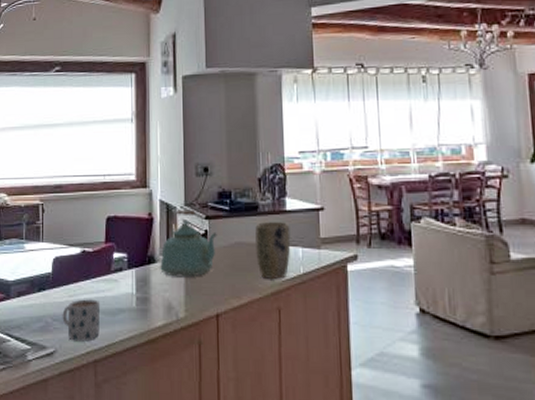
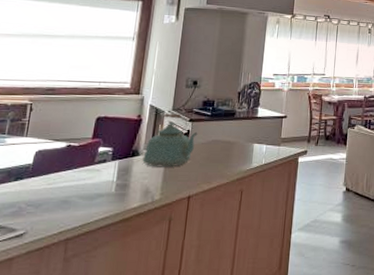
mug: present [62,299,101,342] -> none [37,186,80,223]
plant pot: present [255,222,291,279] -> none [228,125,259,168]

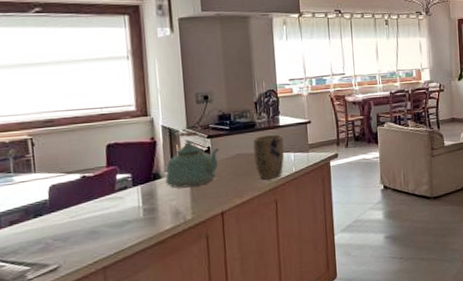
plant pot: none [228,125,259,168] -> present [253,135,285,180]

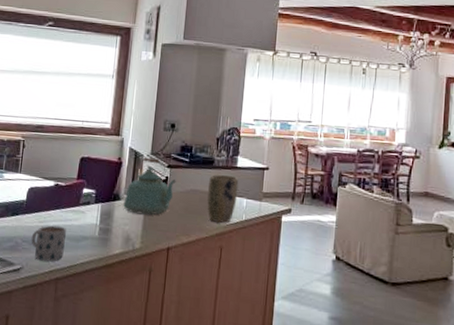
mug: none [64,216,107,255] -> present [31,225,67,262]

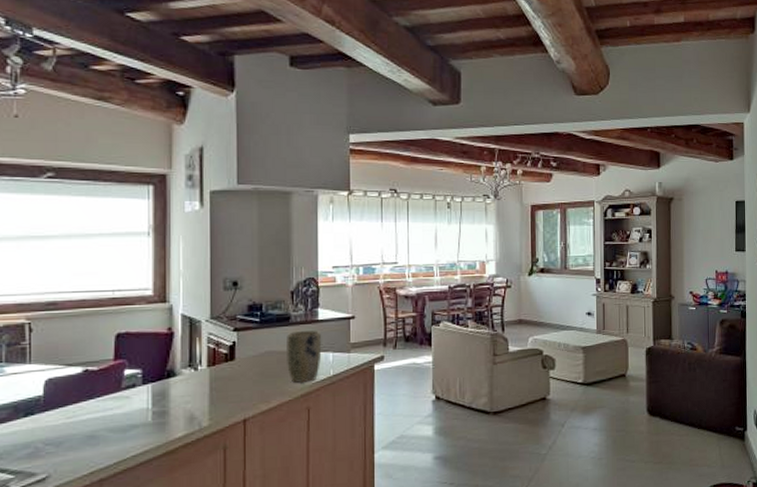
mug: present [31,225,67,262] -> none [57,418,108,463]
kettle: present [123,157,176,215] -> none [181,322,246,389]

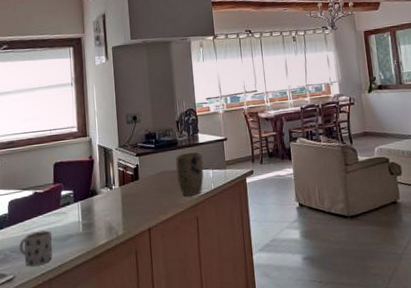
mug: none [57,418,108,463] -> present [19,230,53,267]

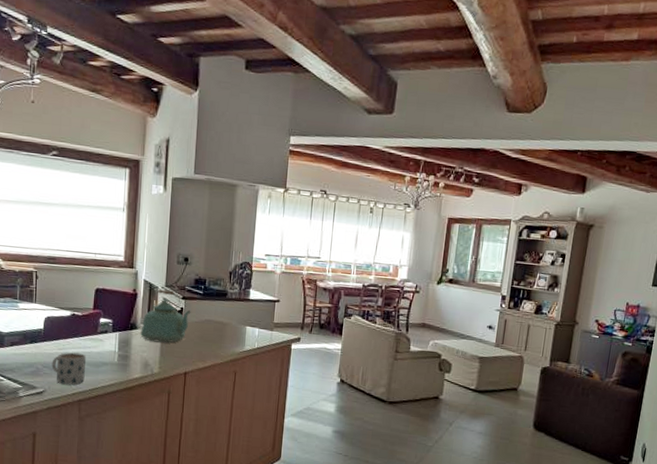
kettle: none [101,150,146,204] -> present [140,289,191,343]
plant pot: present [176,152,204,196] -> none [221,306,251,350]

